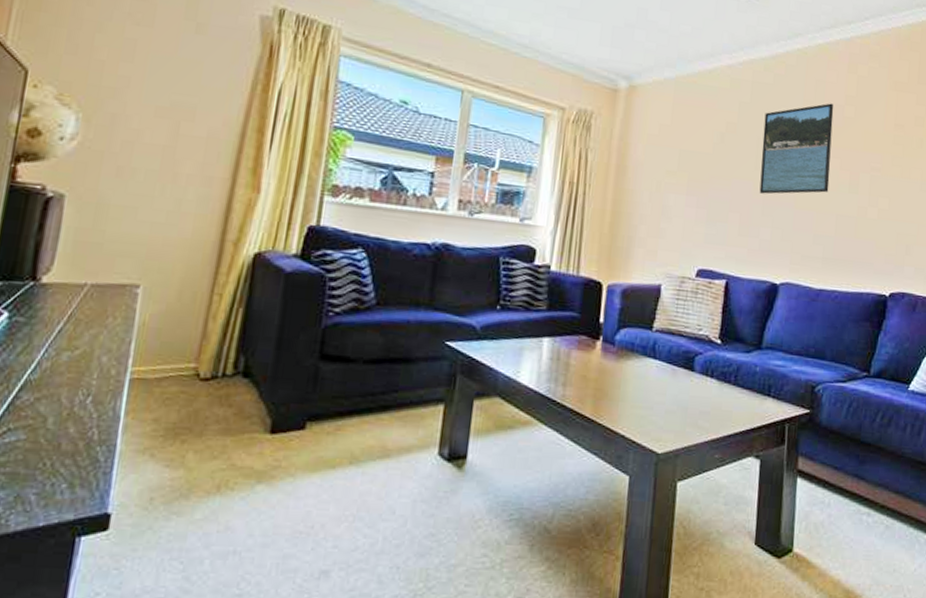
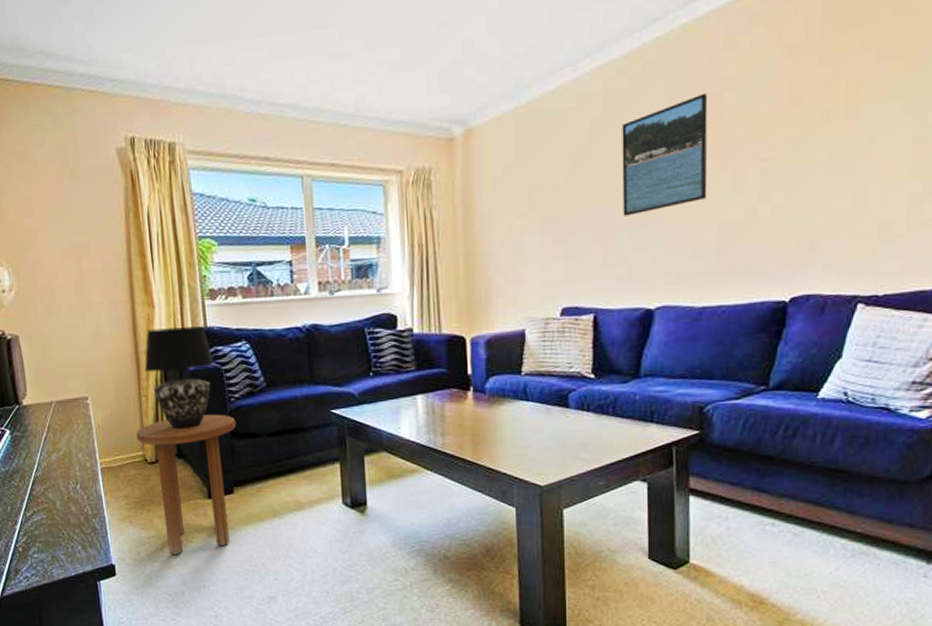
side table: none [192,327,329,507] -> present [135,414,237,556]
table lamp: none [227,216,319,342] -> present [144,326,214,429]

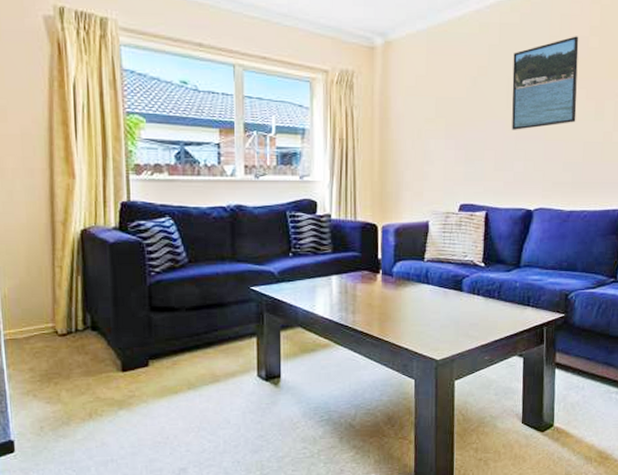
side table: present [135,414,237,556] -> none [46,287,156,430]
table lamp: present [144,326,214,429] -> none [60,198,135,301]

